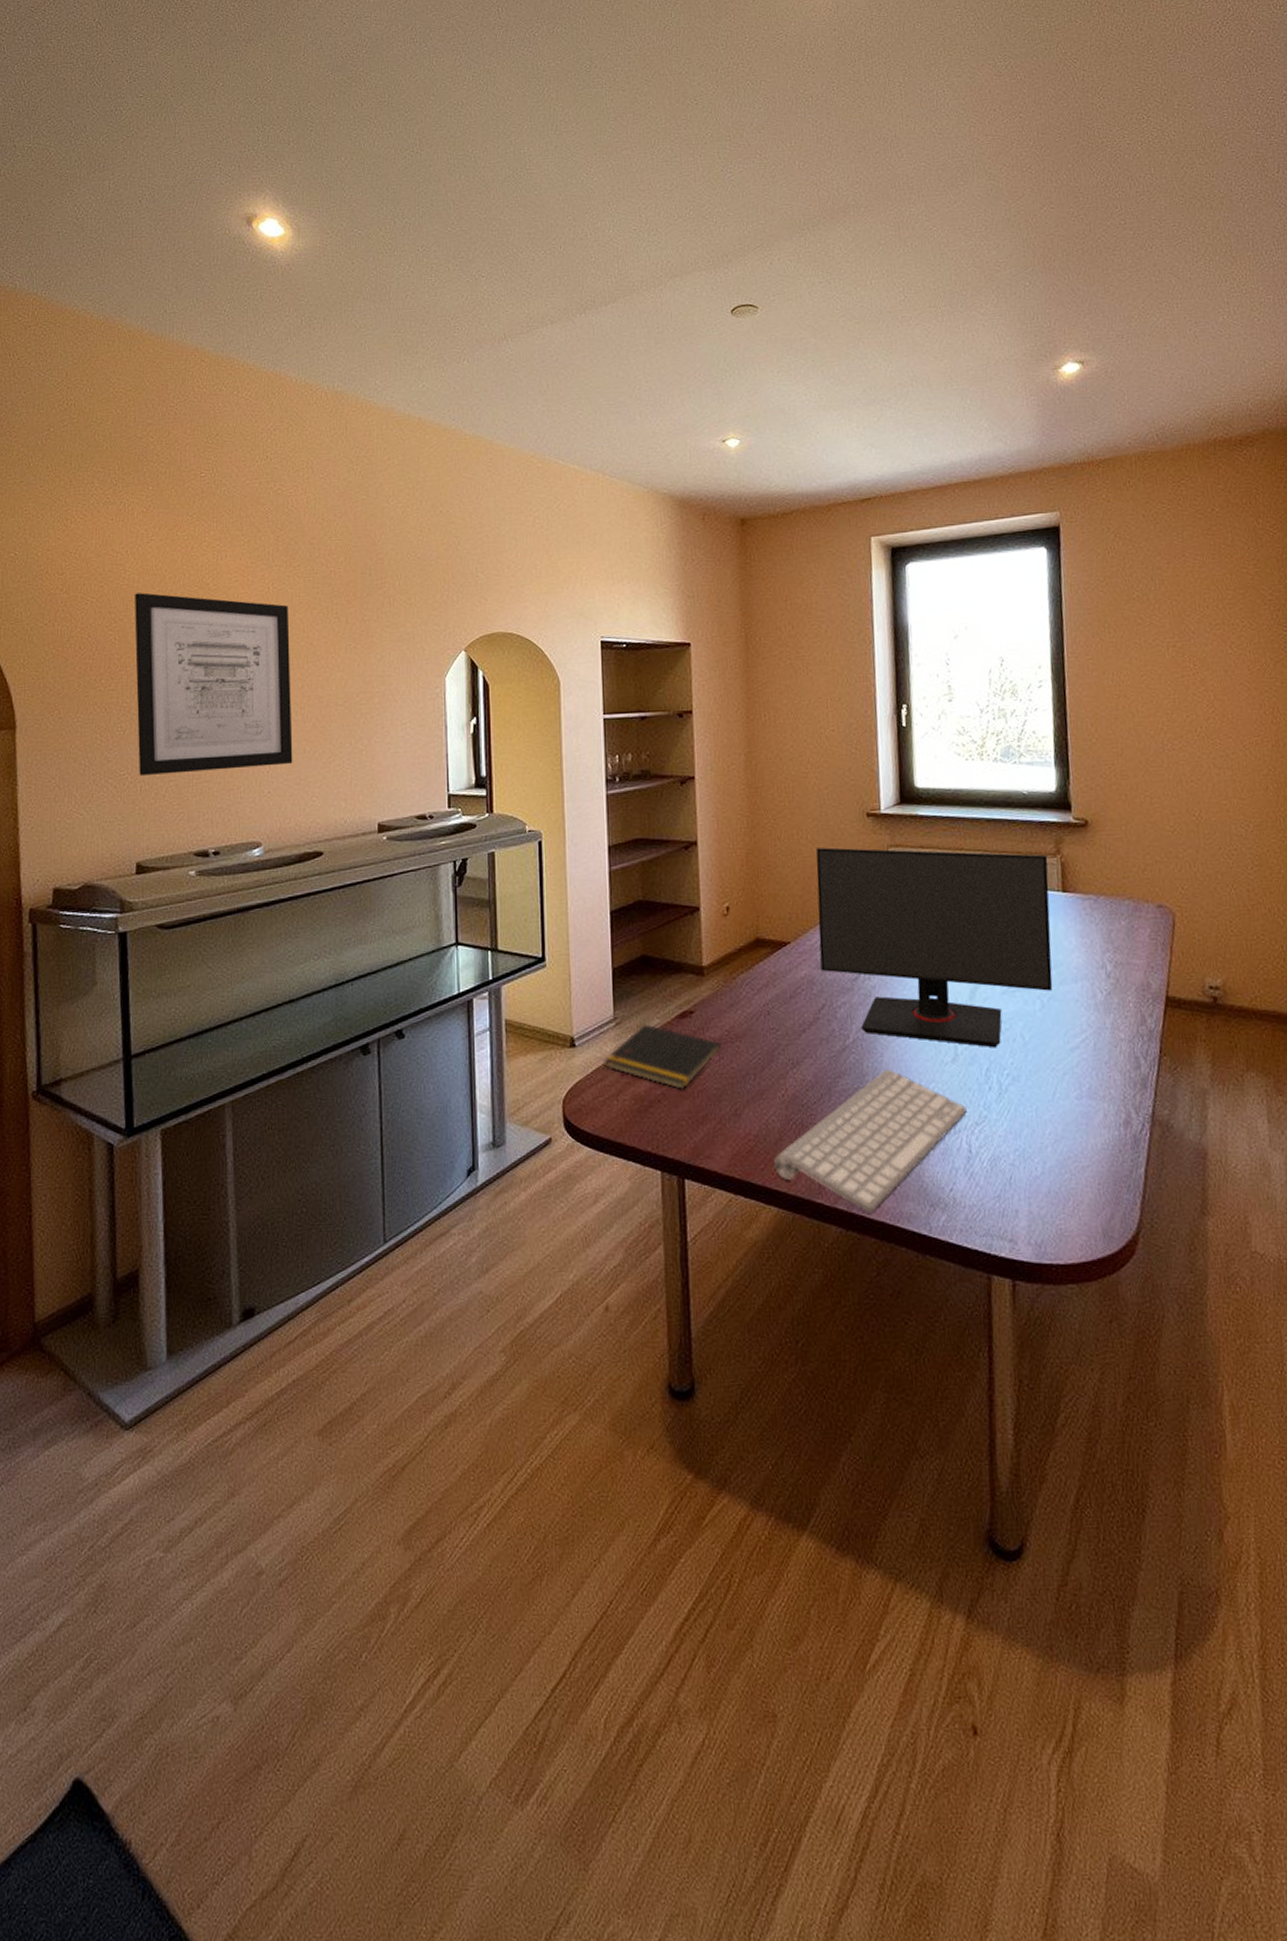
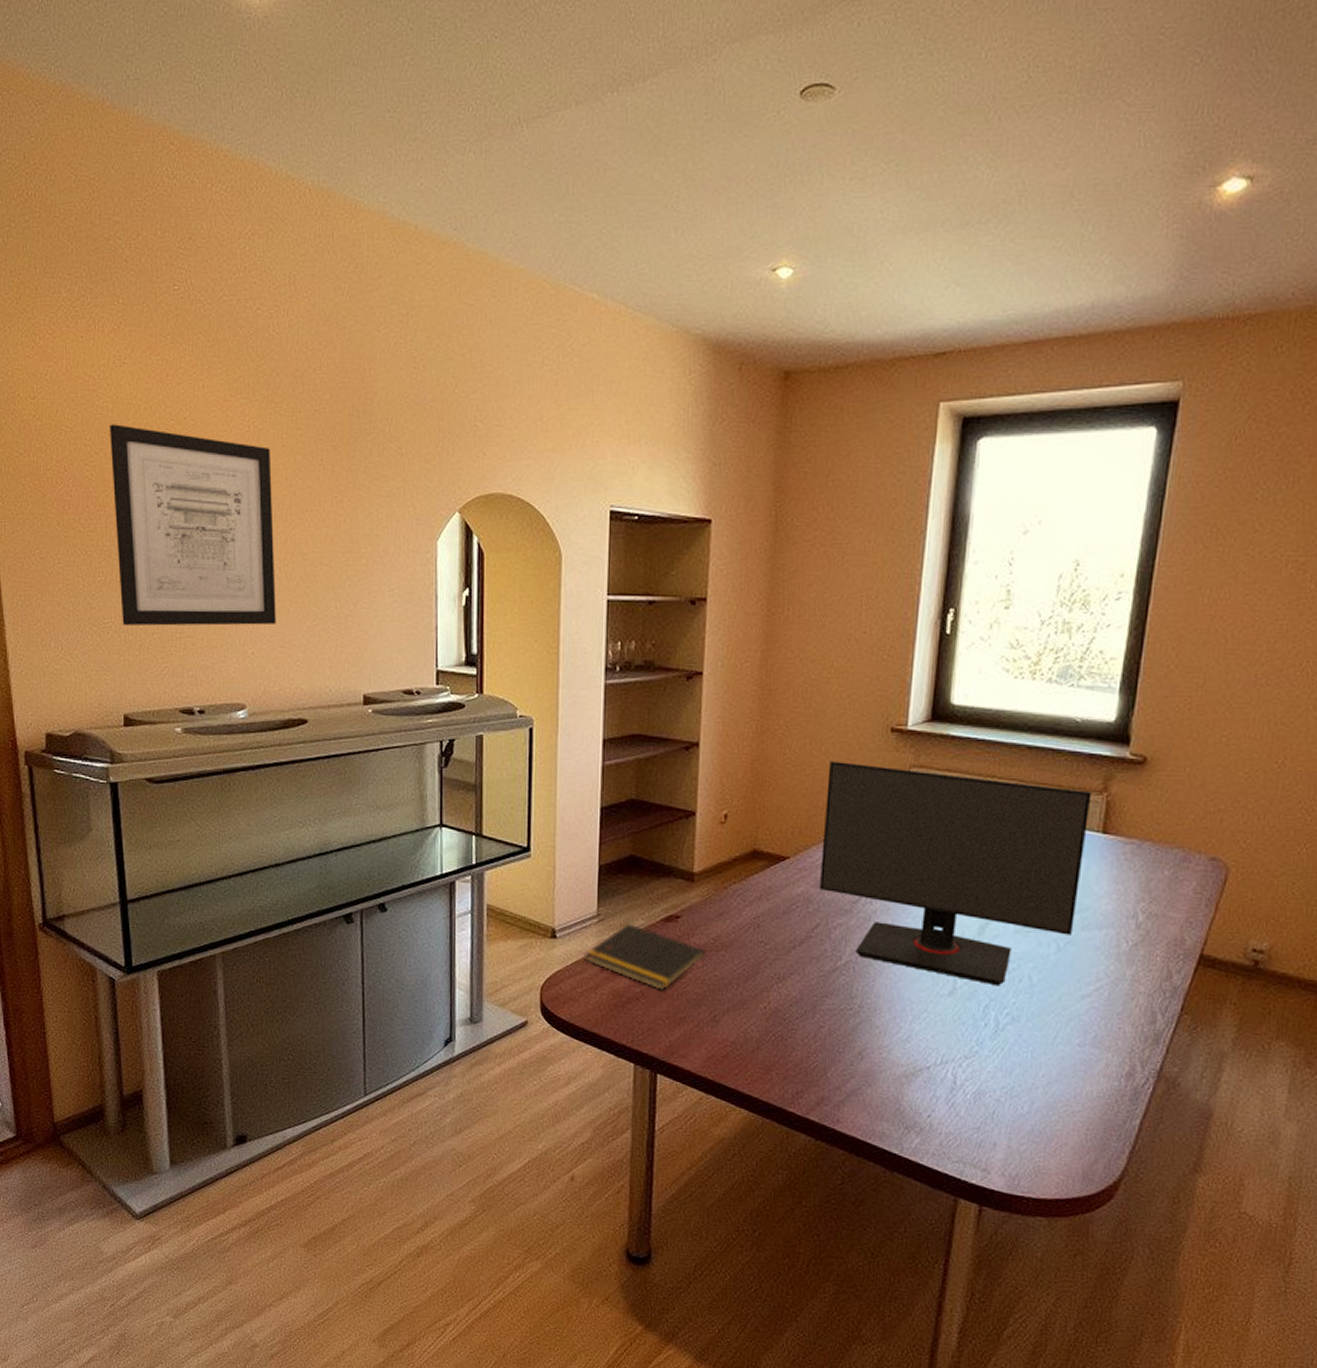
computer keyboard: present [774,1070,967,1214] -> none [749,995,957,1128]

